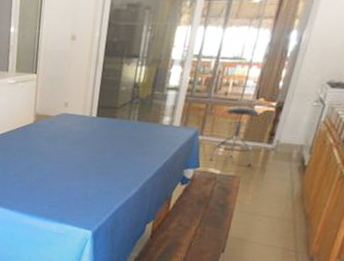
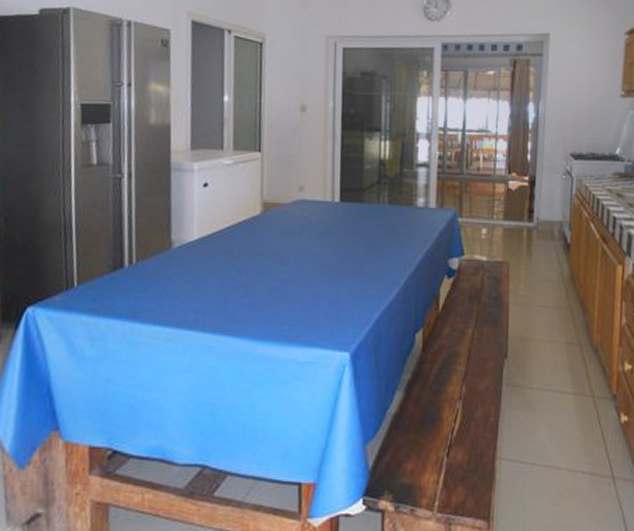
stool: present [209,106,259,167] -> none [473,182,517,249]

